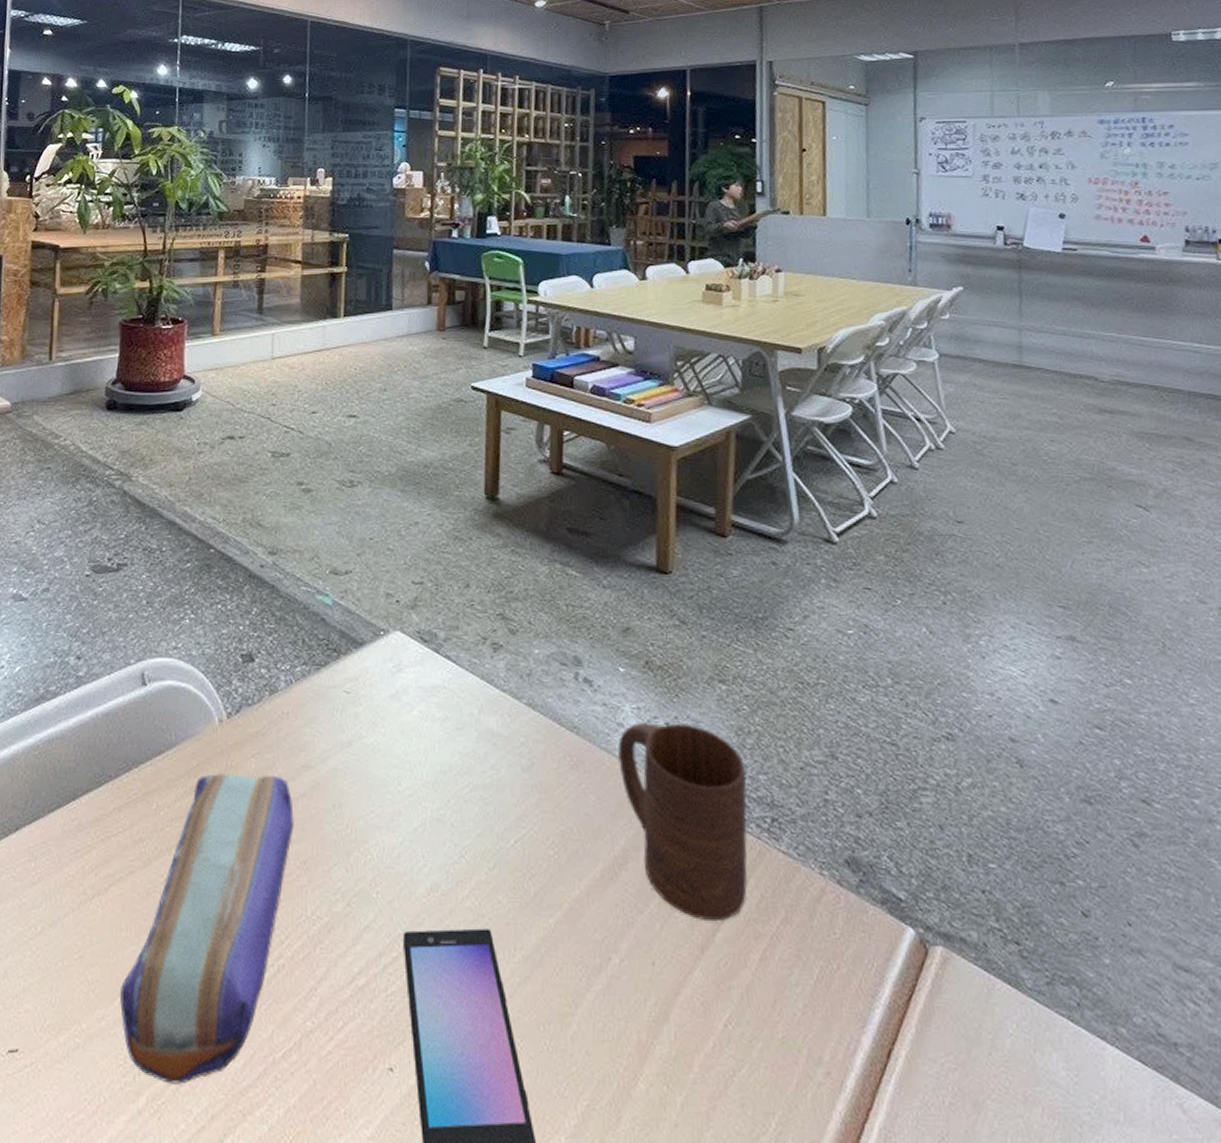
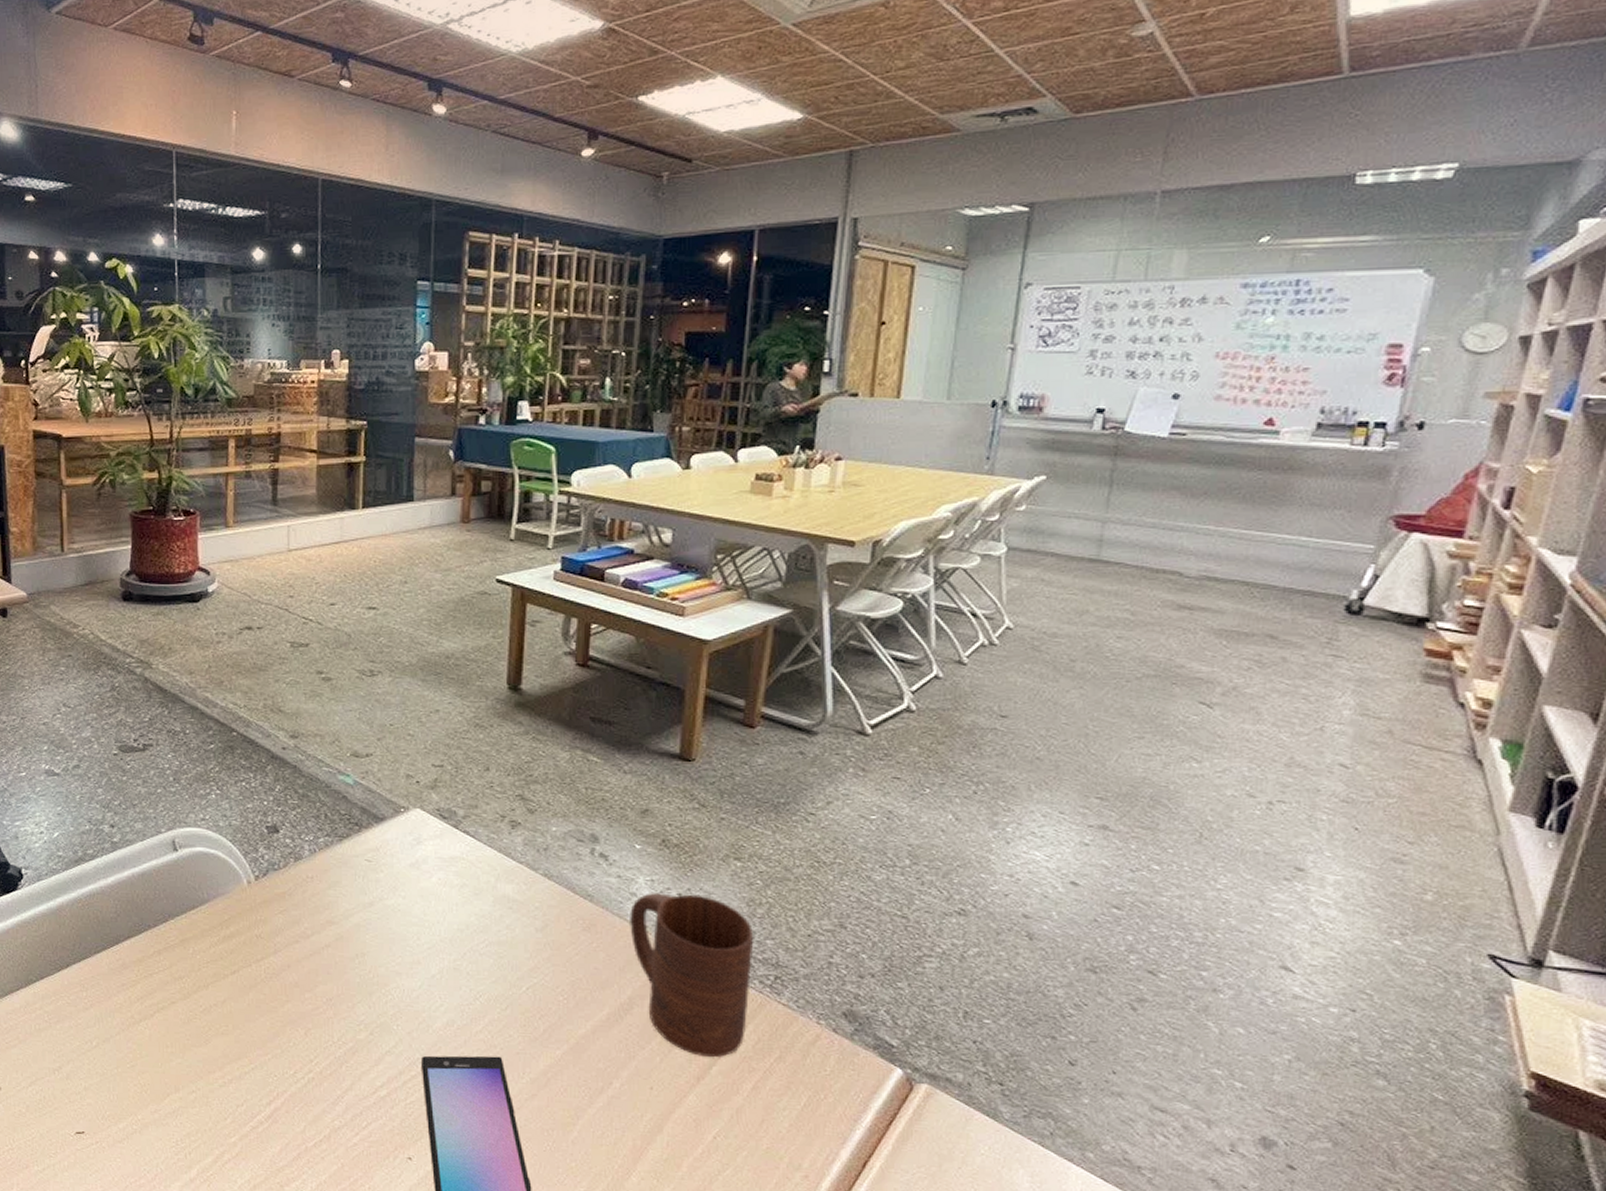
pencil case: present [120,774,294,1084] -> none [170,926,320,1162]

